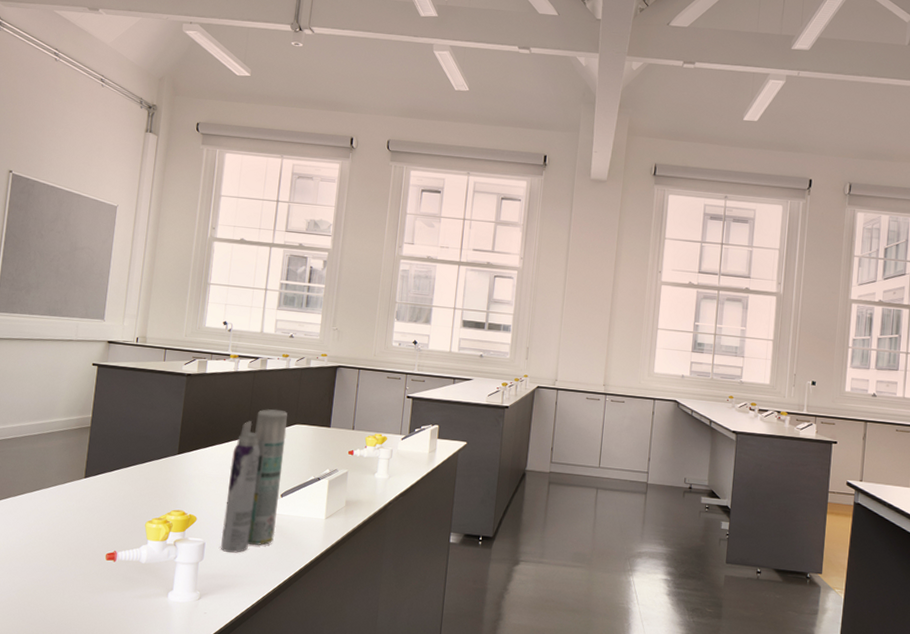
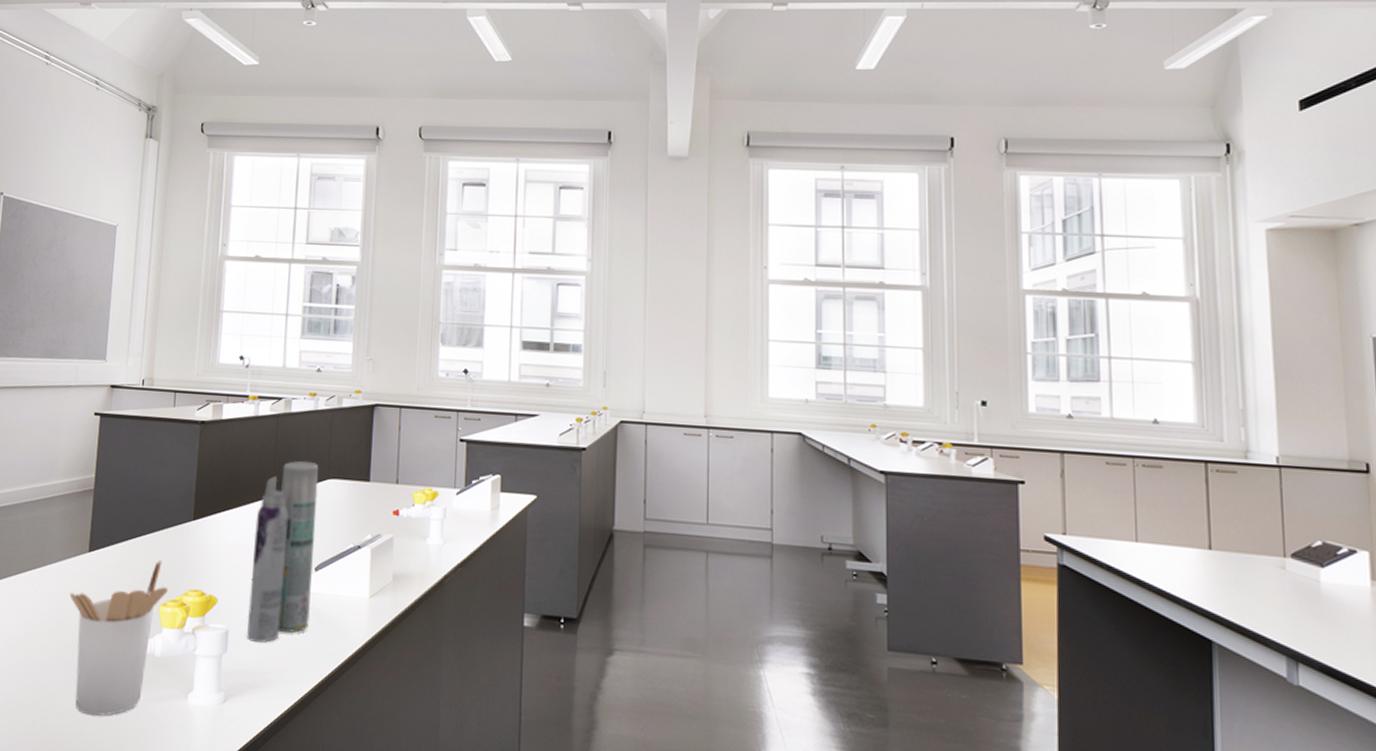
utensil holder: none [66,485,154,610] -> present [69,559,168,716]

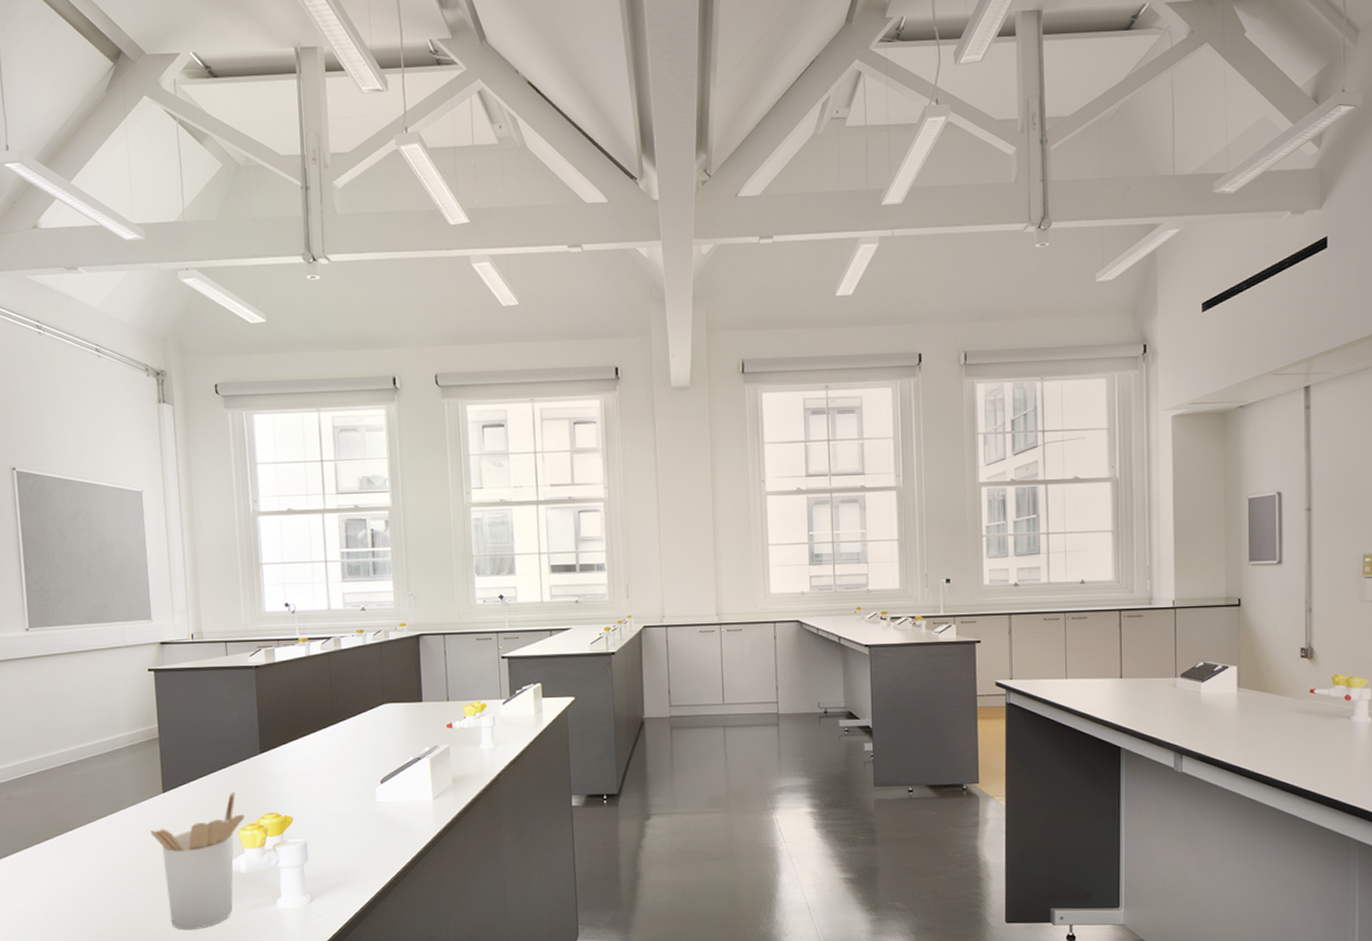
aerosol can: present [247,460,319,643] -> none [319,690,381,849]

